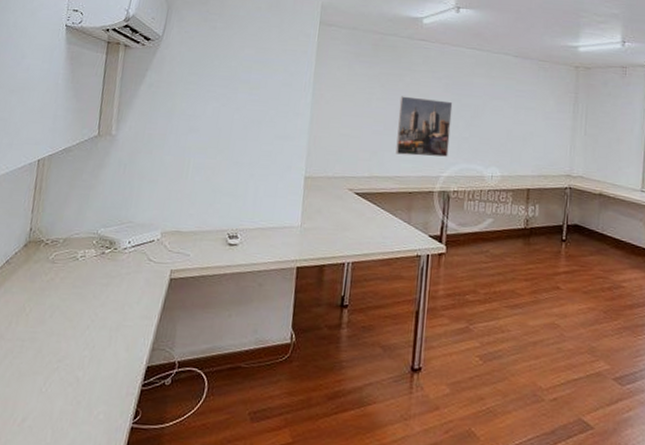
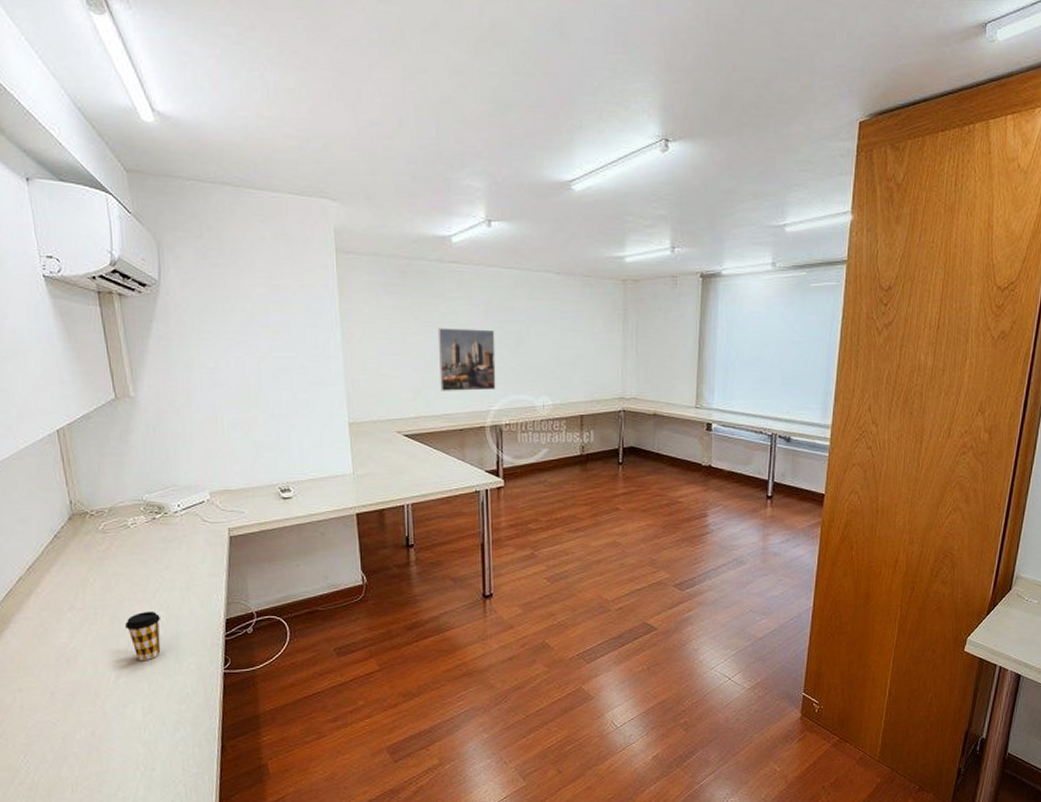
coffee cup: none [45,349,84,404] -> present [124,611,161,660]

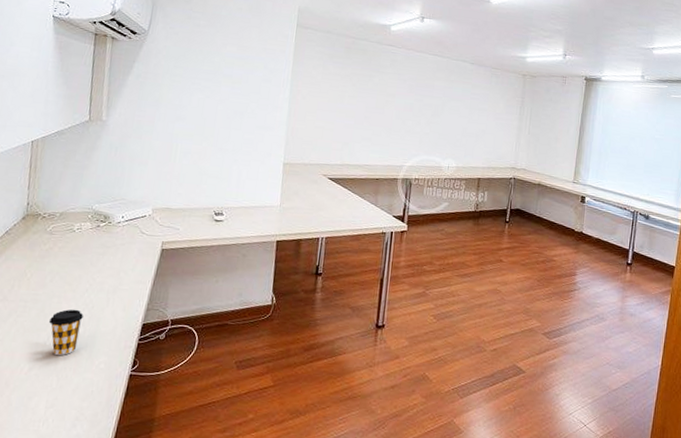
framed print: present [437,328,496,391] -> none [365,94,416,149]

